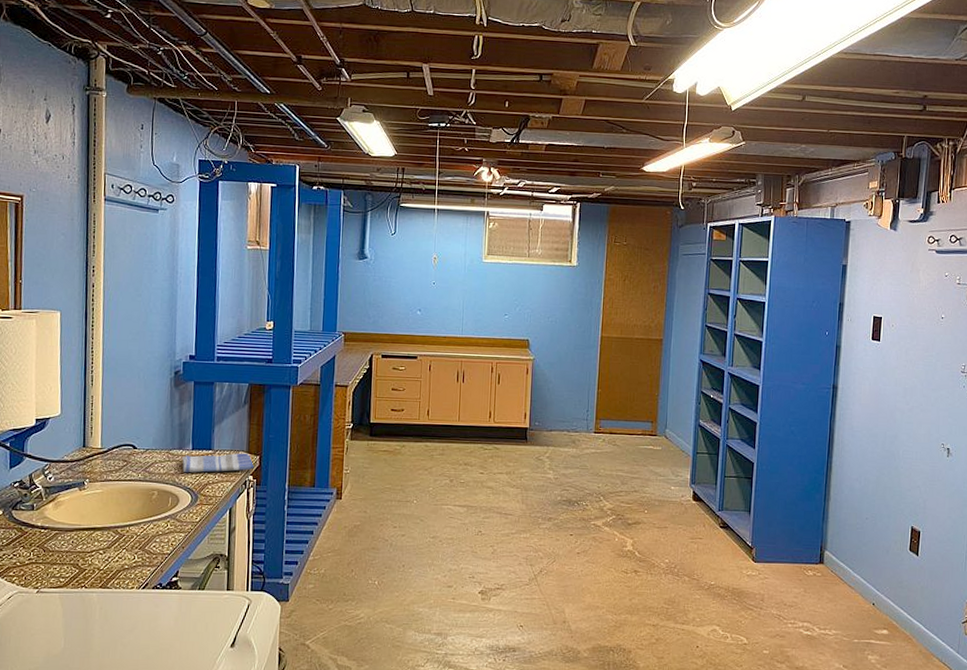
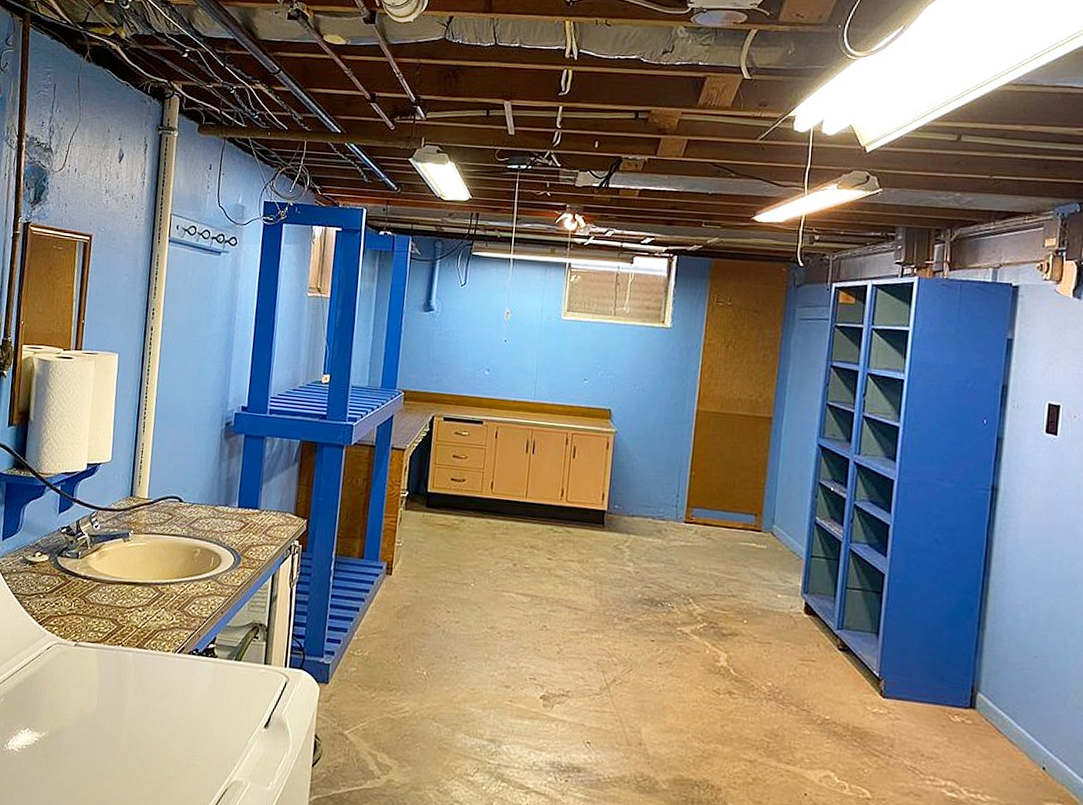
dish towel: present [182,453,254,473] -> none [227,513,301,535]

